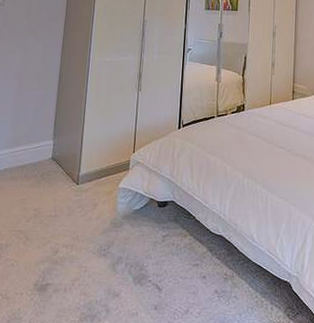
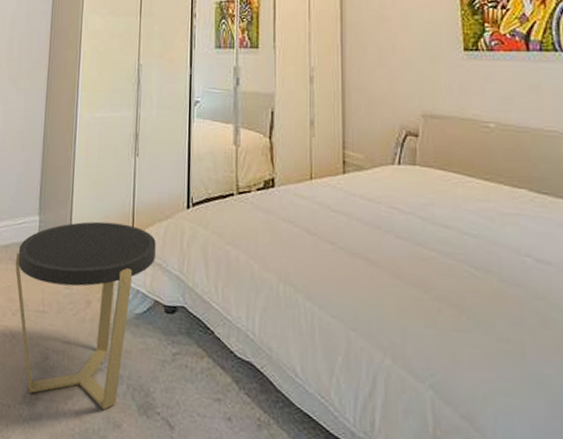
side table: none [30,142,153,285] -> present [15,221,156,411]

